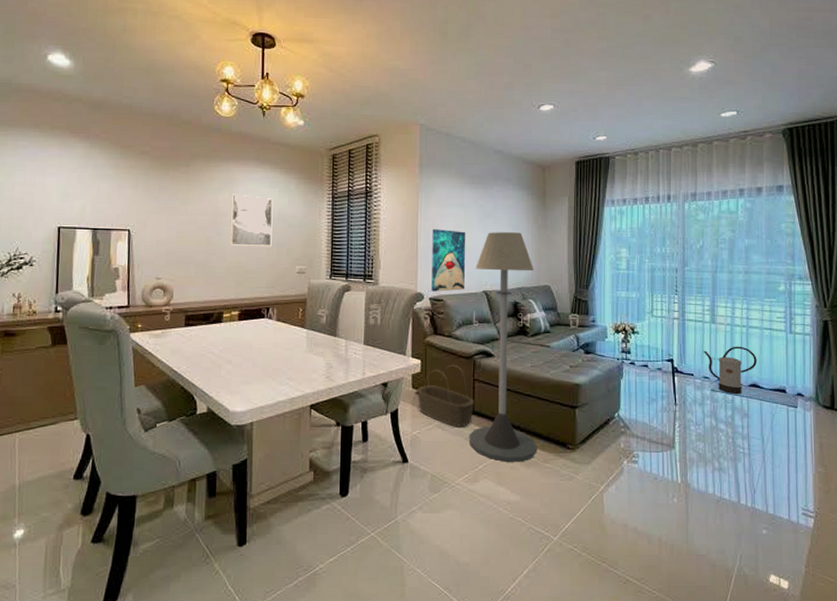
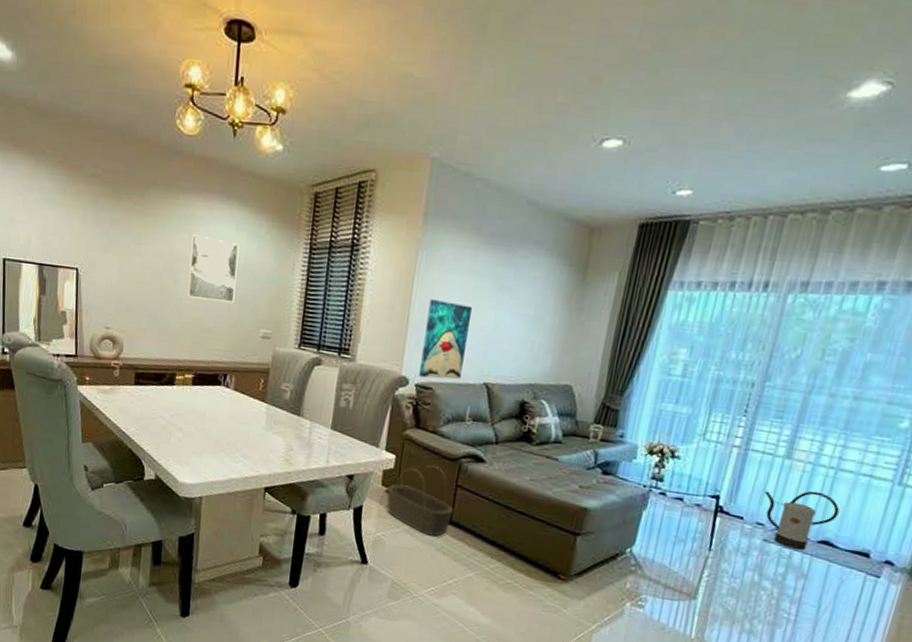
floor lamp: present [469,232,537,462] -> none [440,310,555,584]

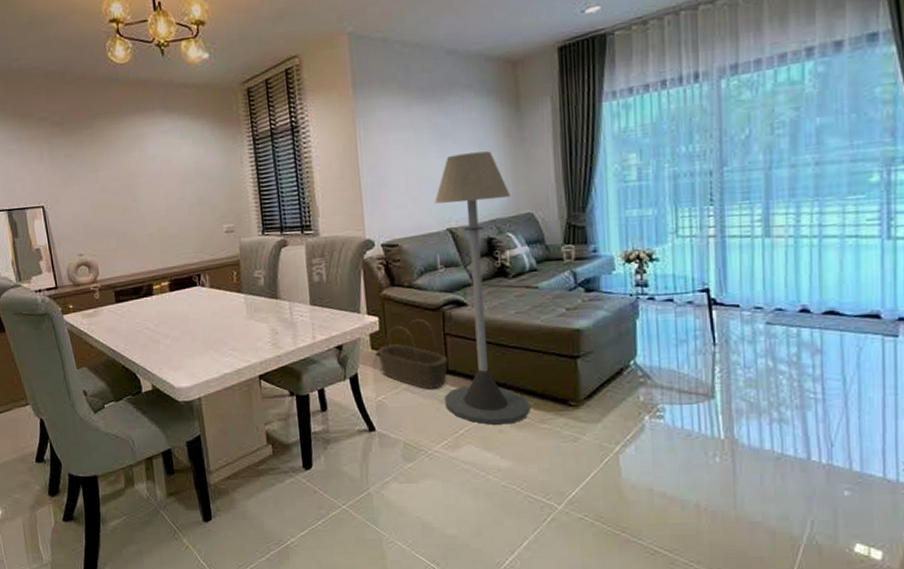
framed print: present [187,234,239,304] -> none [141,150,193,210]
wall art: present [419,299,473,379] -> none [377,159,423,237]
floor lamp: none [440,310,555,584] -> present [435,151,531,425]
watering can: present [765,490,840,550] -> none [754,263,835,326]

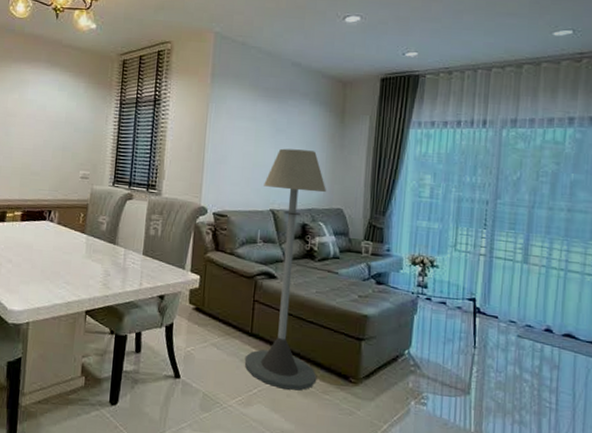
basket: present [378,318,448,389] -> none [194,283,253,348]

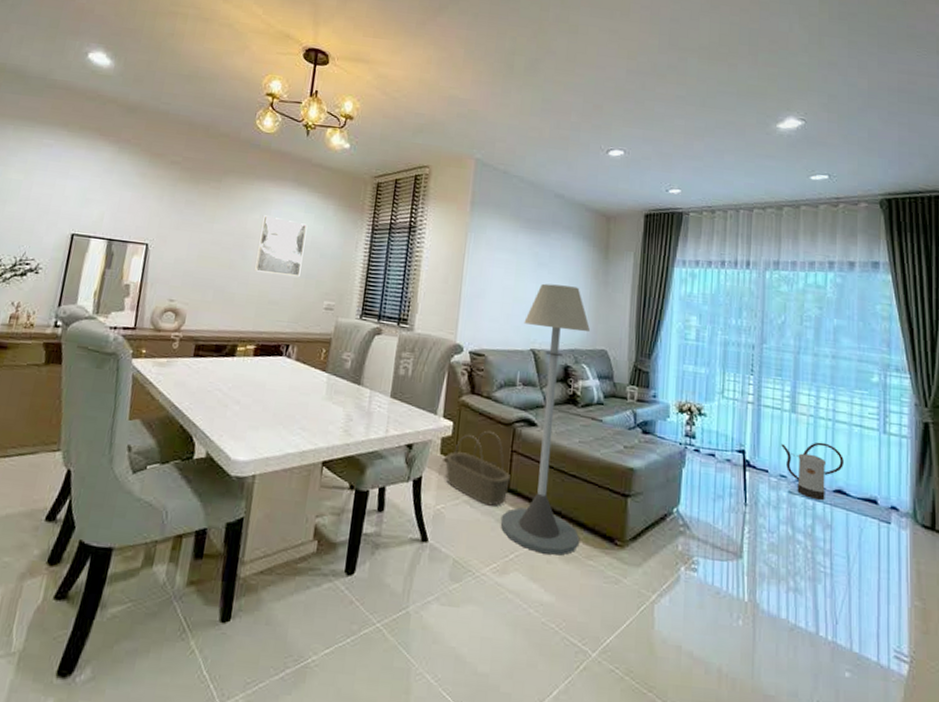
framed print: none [17,95,62,151] -> present [255,215,308,278]
basket: none [194,283,253,348] -> present [445,430,510,506]
watering can: none [512,290,574,343] -> present [781,442,843,500]

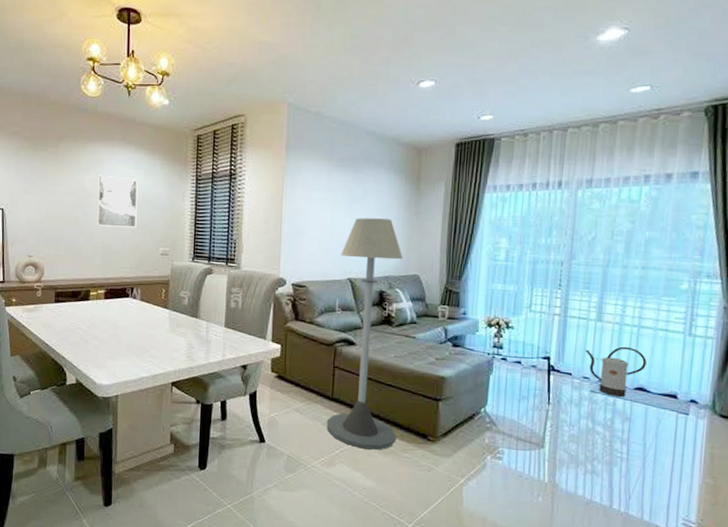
basket: present [445,430,510,506] -> none [276,350,333,413]

